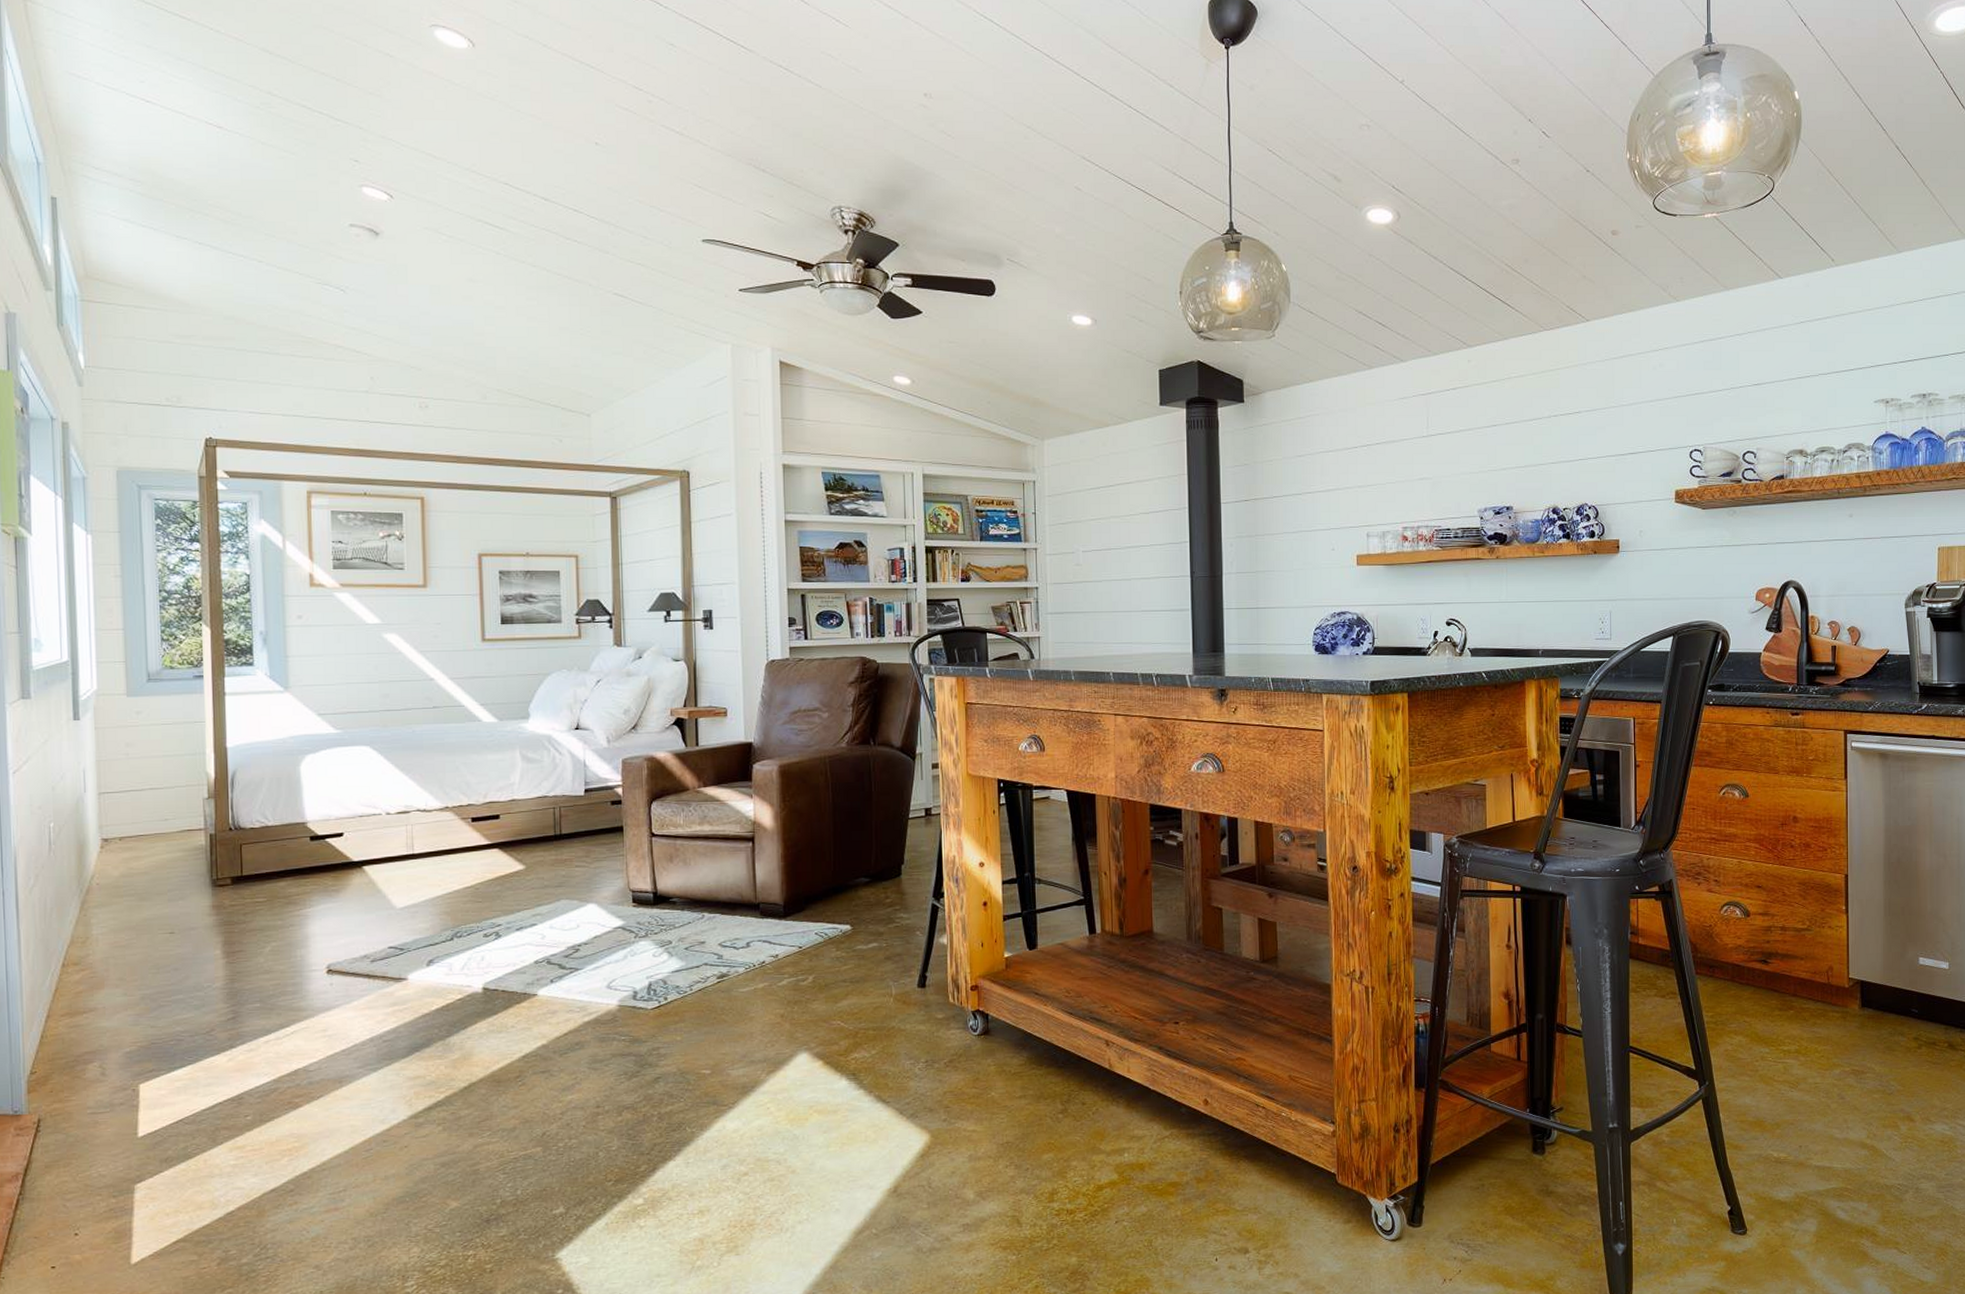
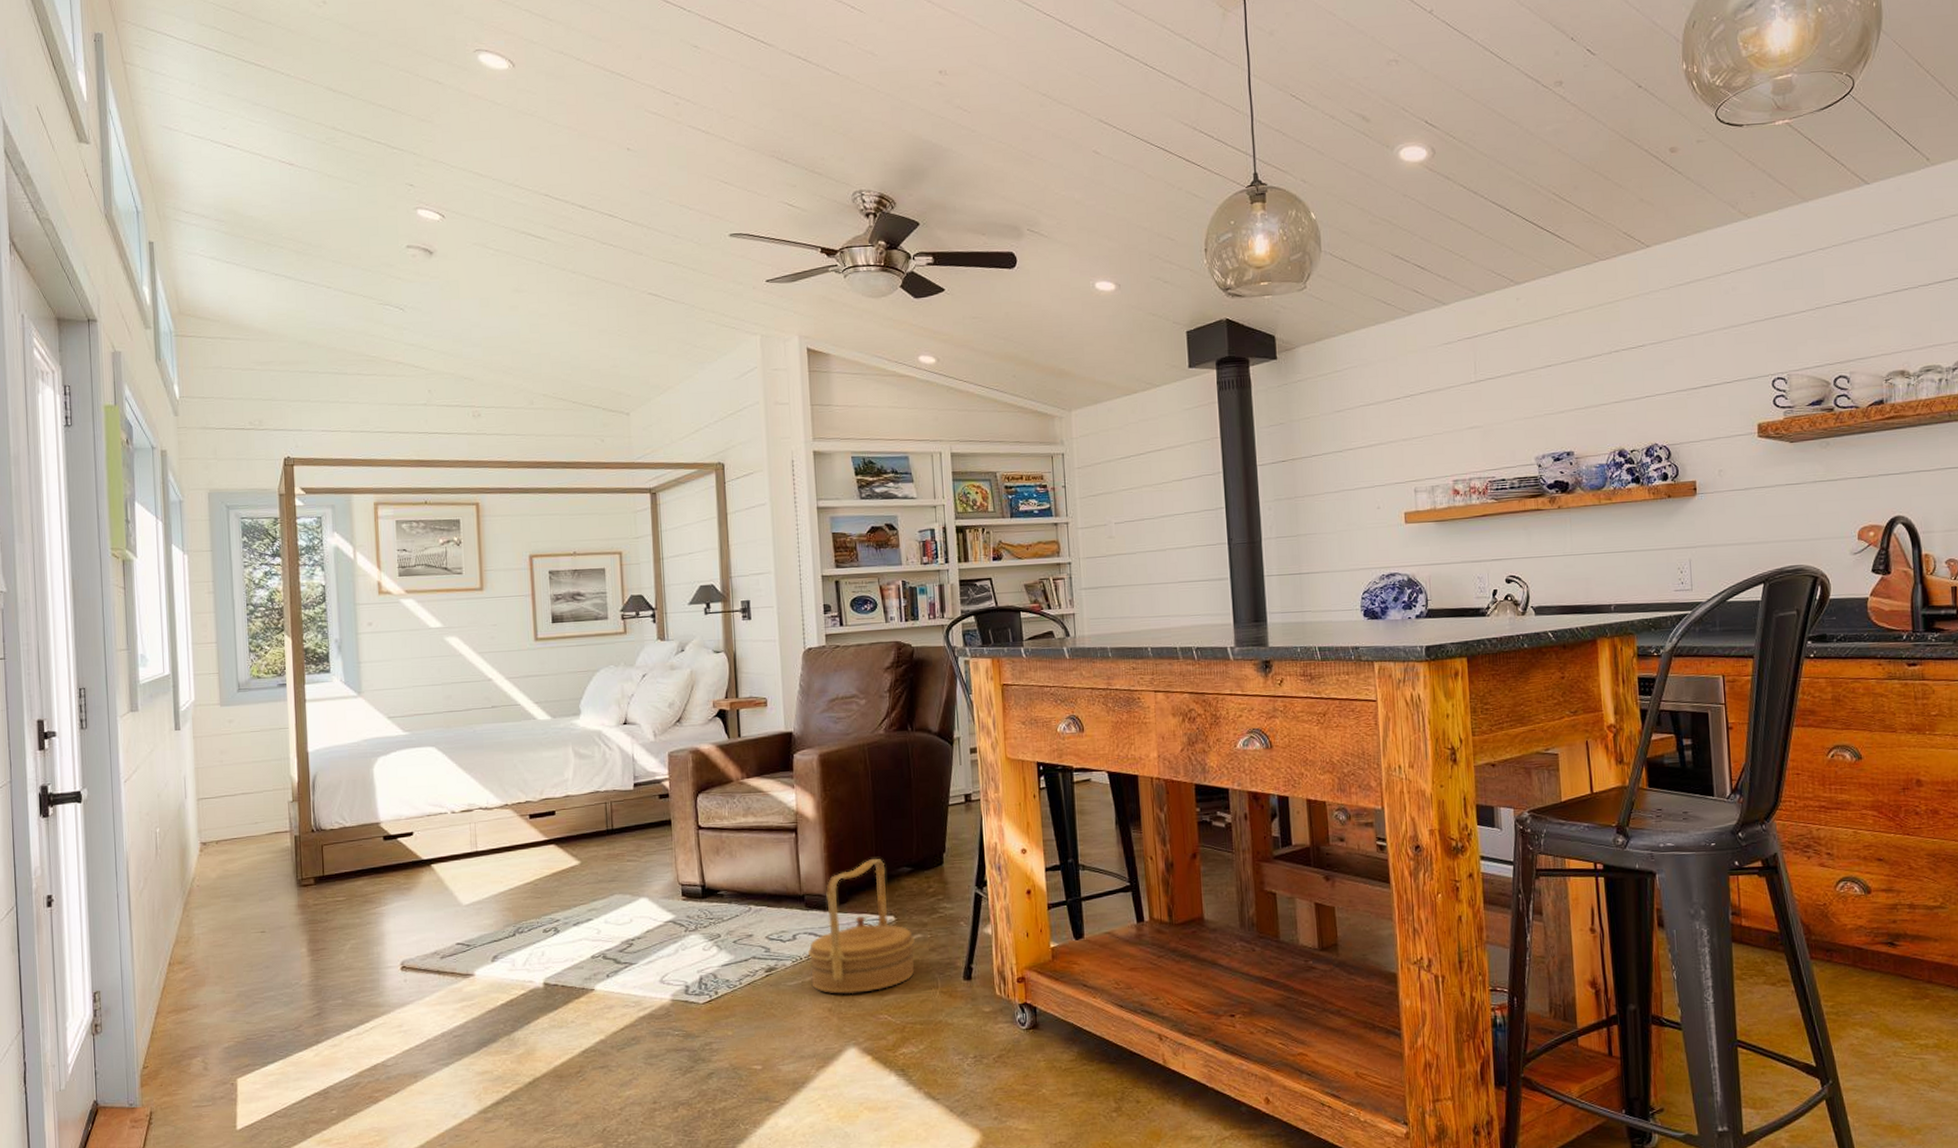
basket: none [761,868,870,1001] -> present [807,858,915,995]

